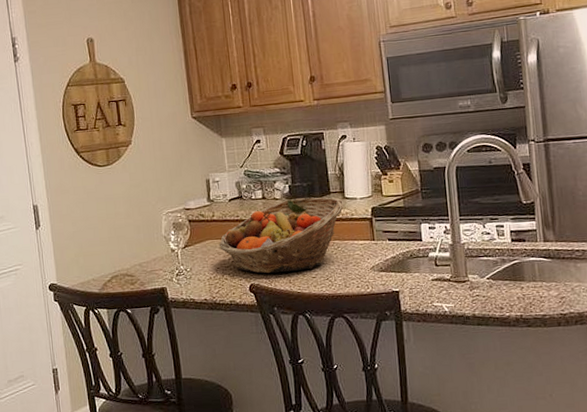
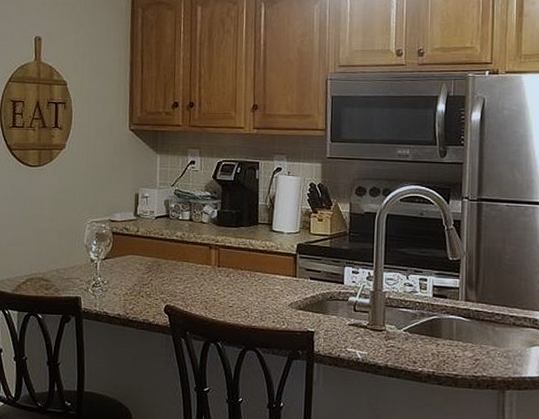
fruit basket: present [218,197,345,274] -> none [139,224,271,298]

